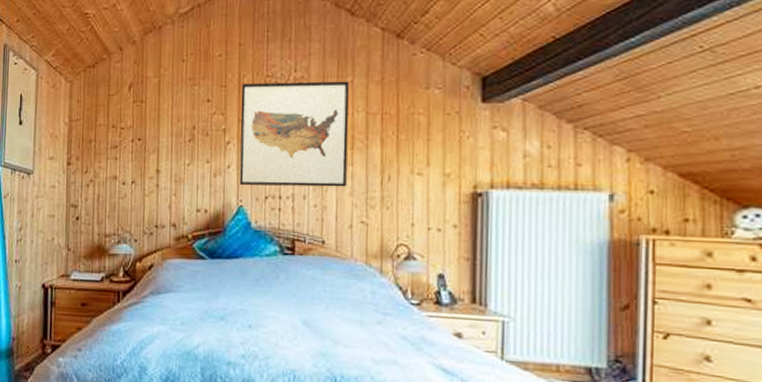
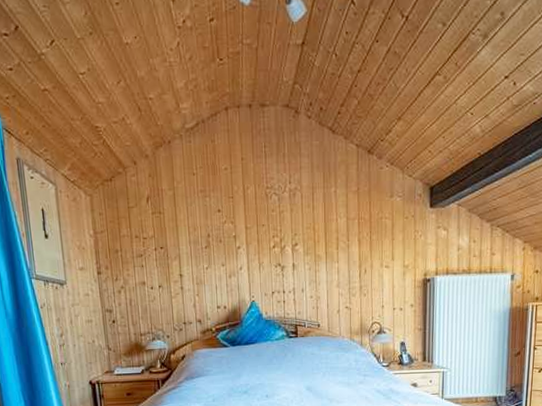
wall art: present [239,81,350,187] -> none [246,191,334,284]

